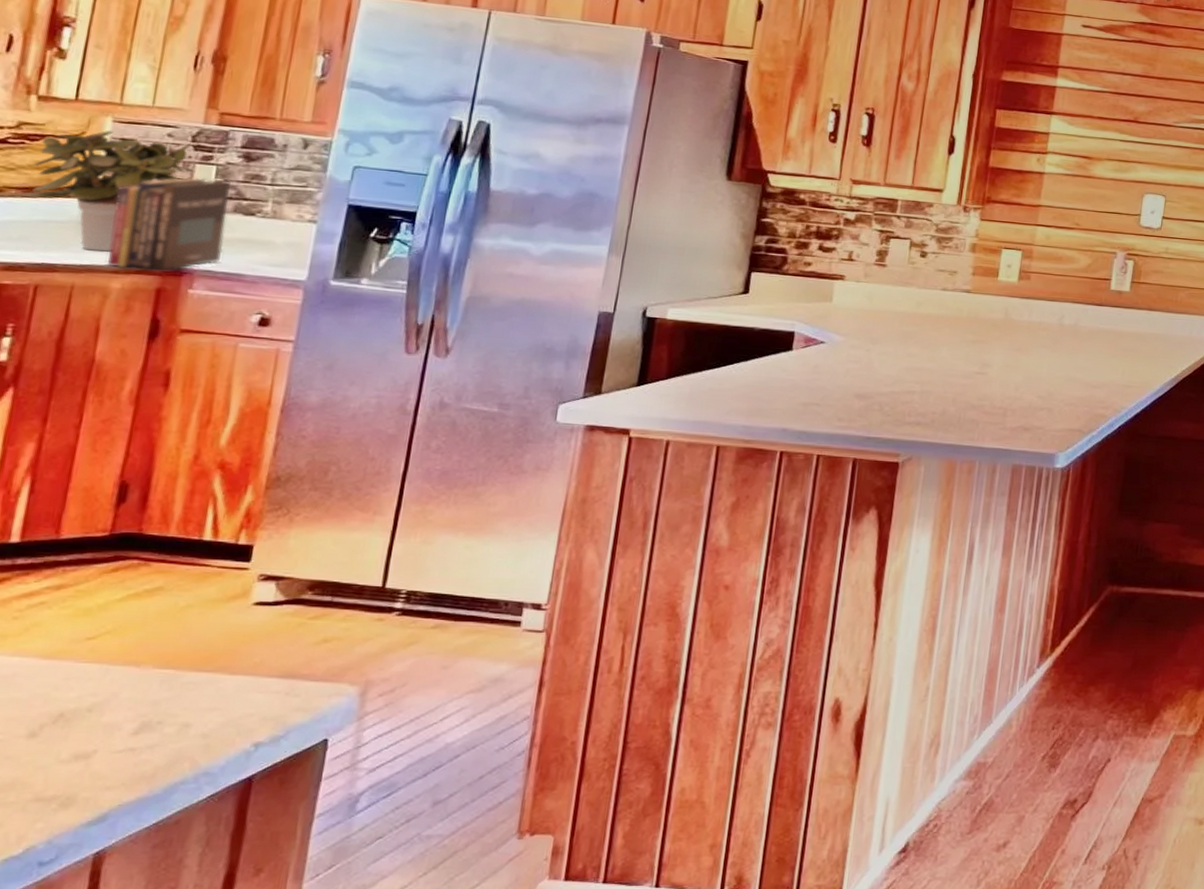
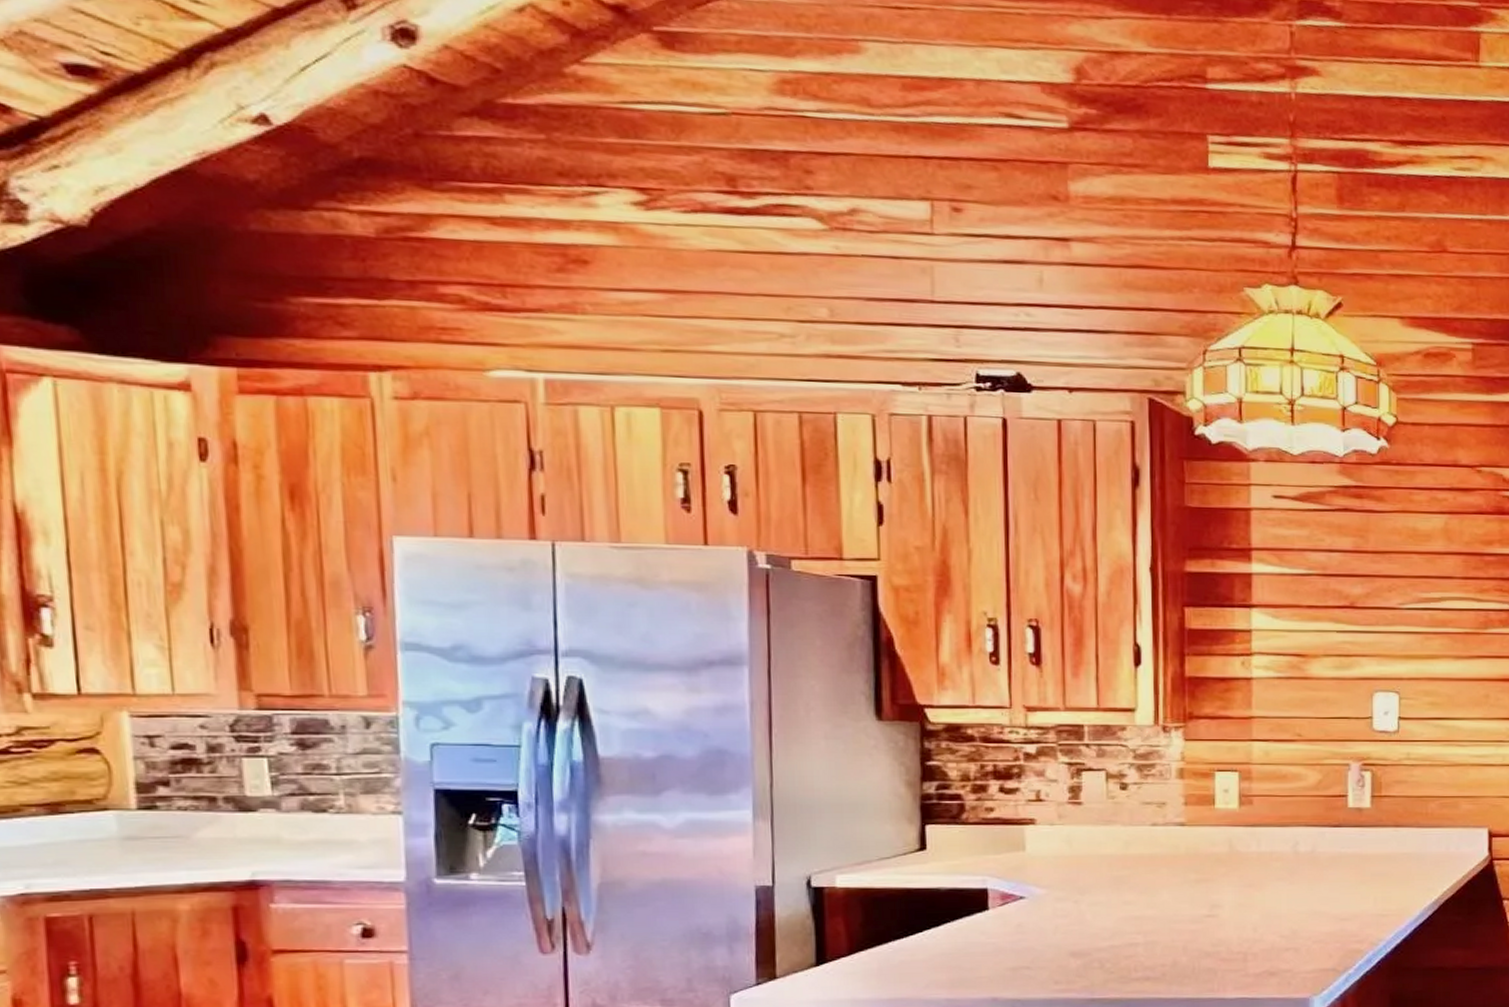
potted plant: present [21,130,196,252] -> none [43,727,244,870]
books: present [108,177,231,271] -> none [157,773,299,887]

